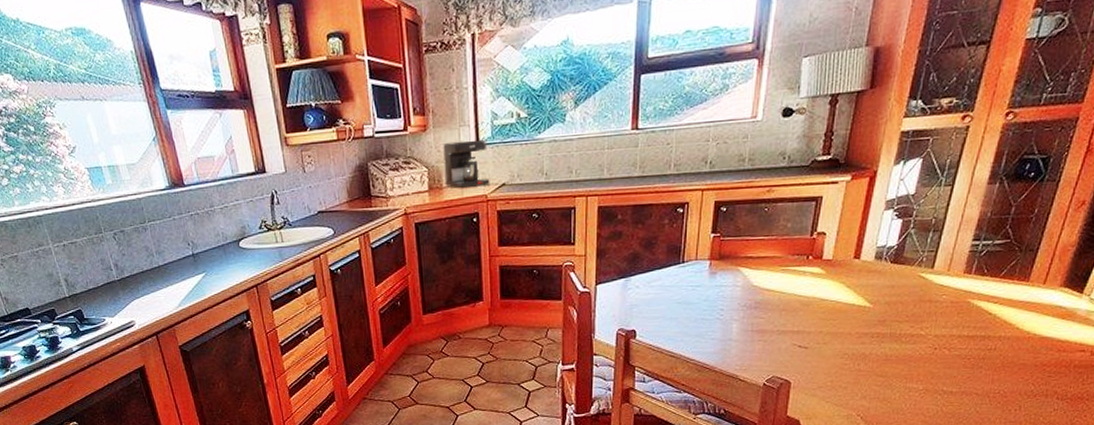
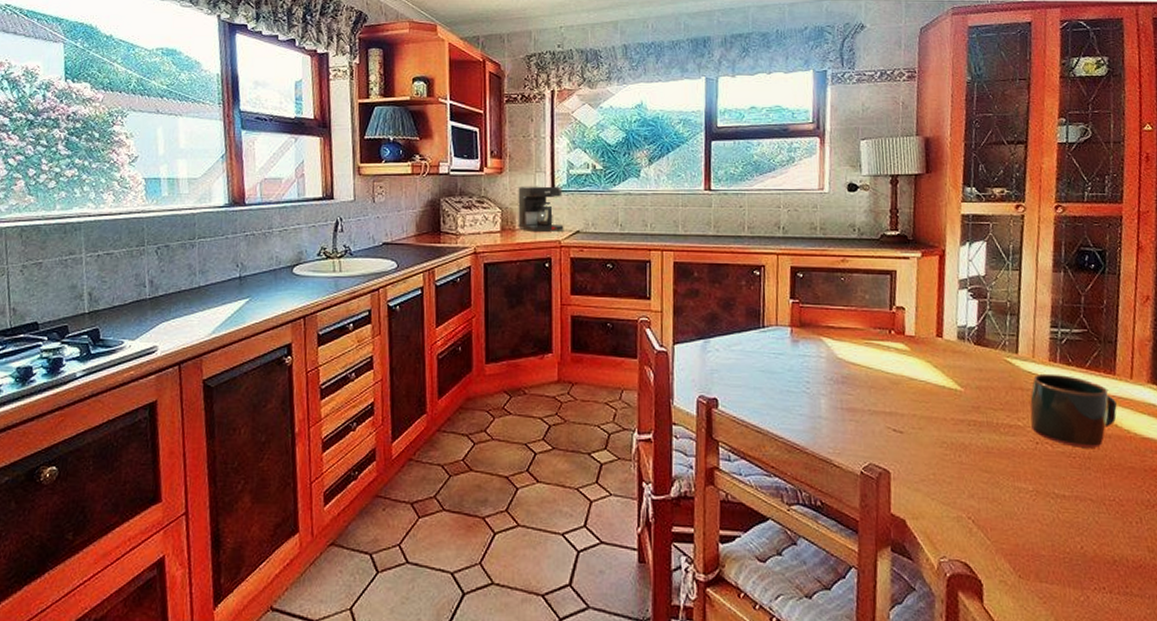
mug: none [933,285,1023,350] -> present [1029,373,1117,448]

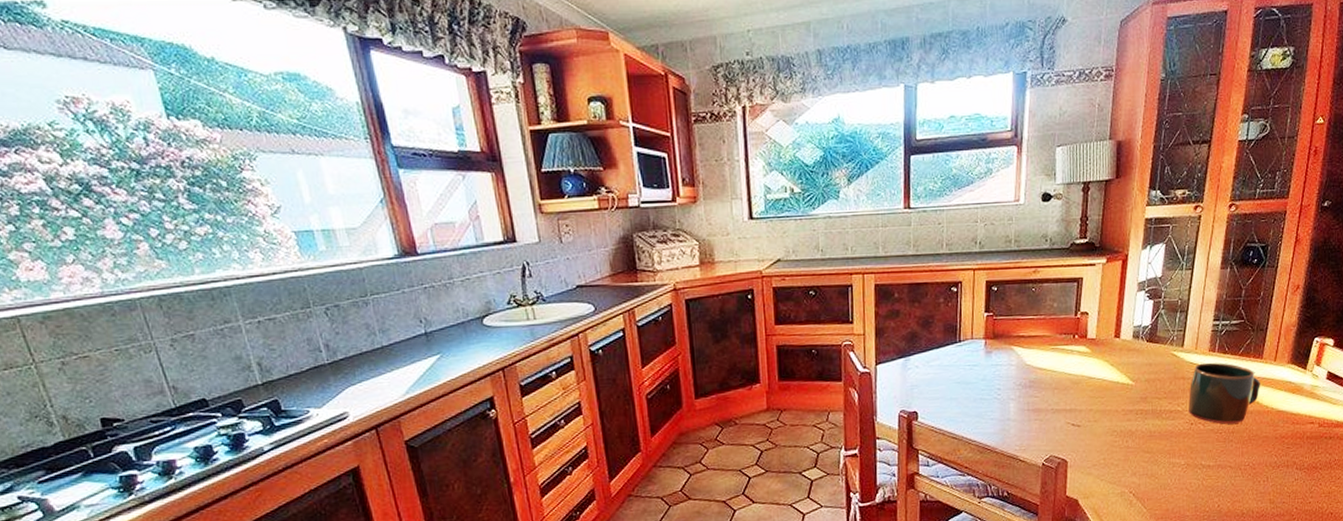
coffee maker: present [518,186,564,233] -> none [714,213,765,264]

